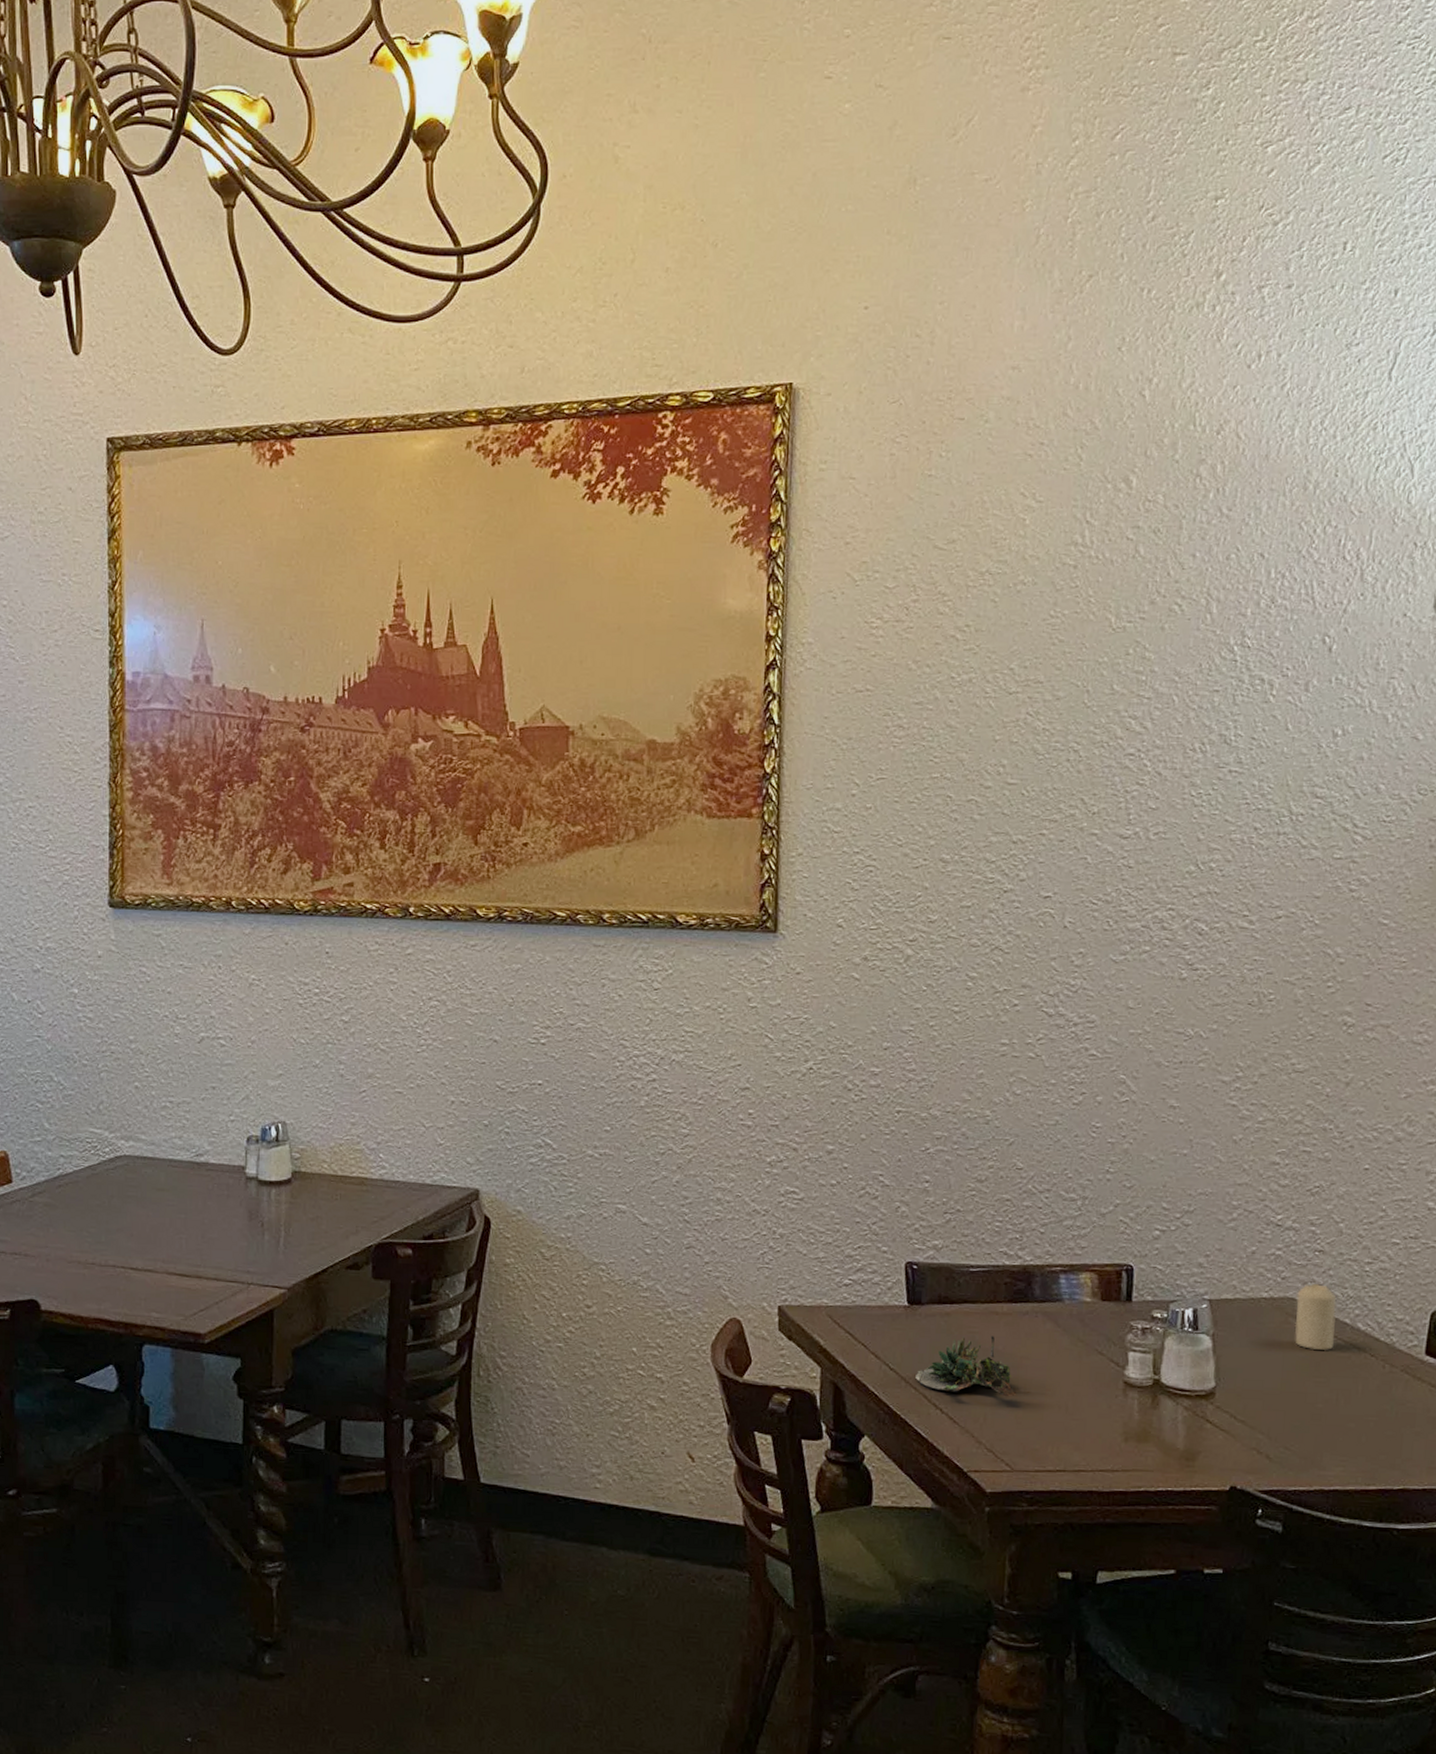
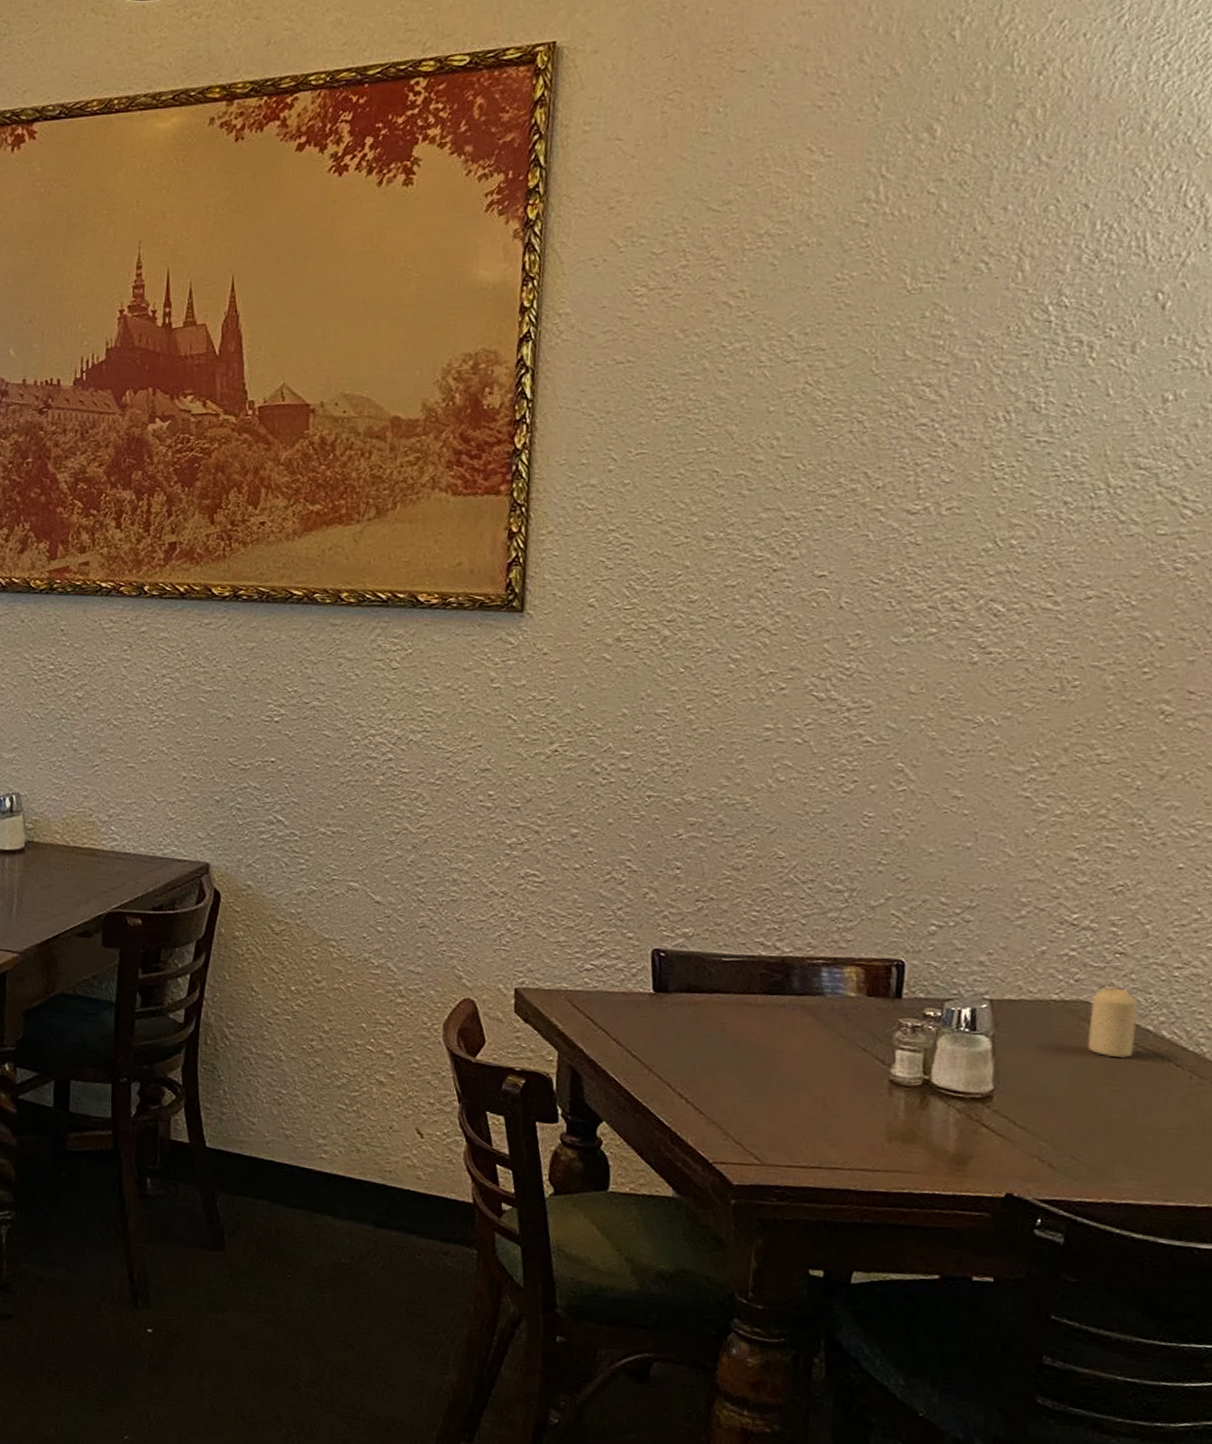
succulent plant: present [916,1336,1017,1397] -> none [659,1026,770,1090]

